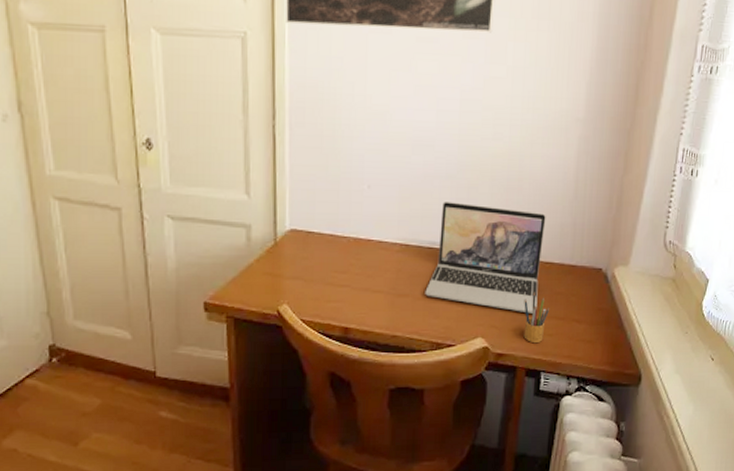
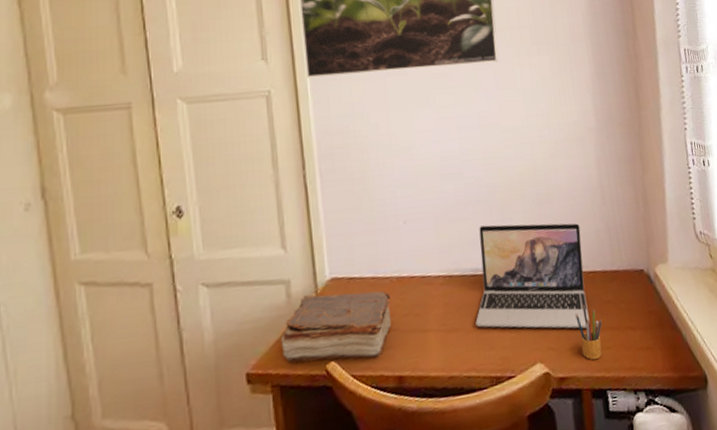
book: none [238,241,345,308] -> present [280,290,392,363]

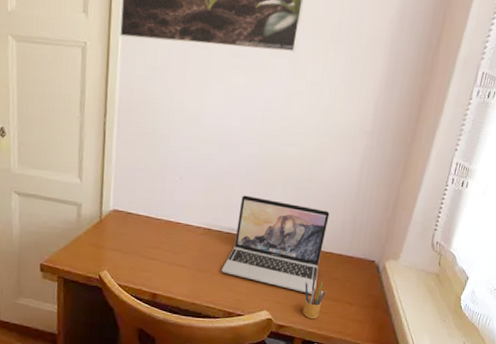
book: present [280,290,392,363] -> none [68,218,158,276]

